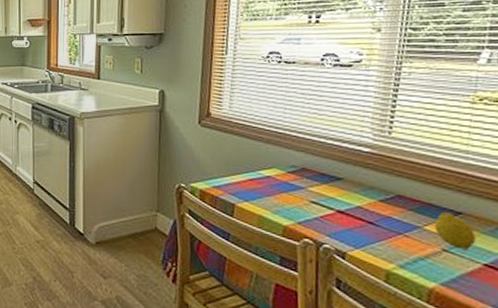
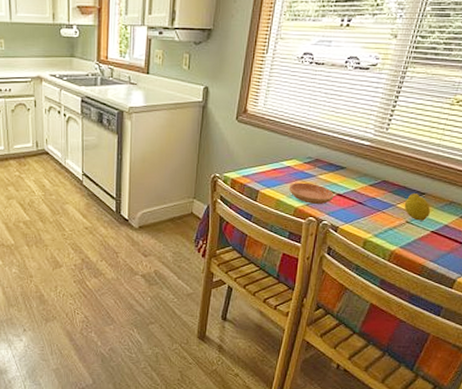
saucer: none [273,195,334,223] -> present [289,182,335,204]

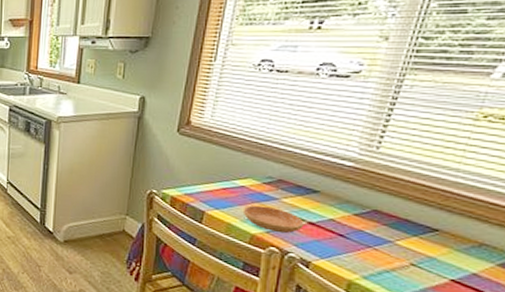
fruit: present [404,193,430,221] -> none [406,229,448,265]

